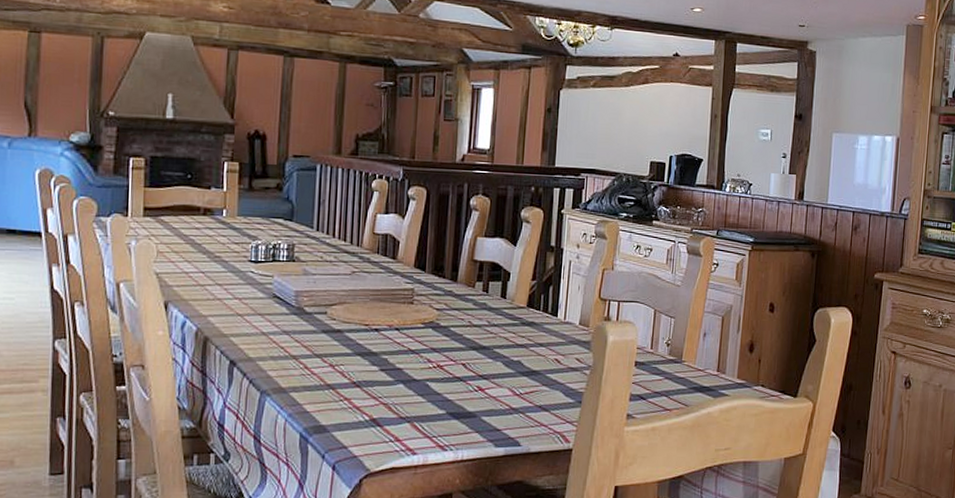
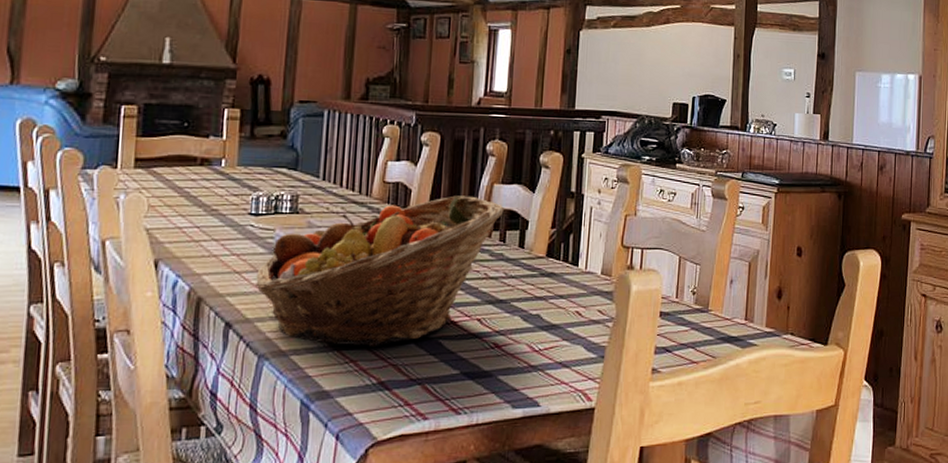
fruit basket: none [257,247,488,387] -> present [255,195,505,348]

